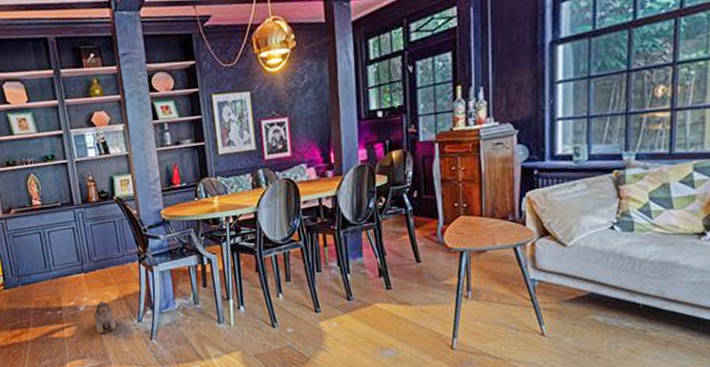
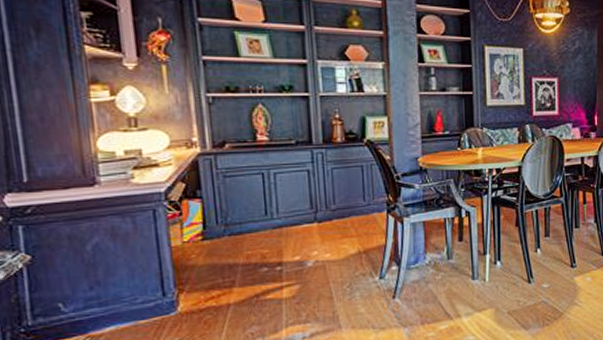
plush toy: present [94,300,116,333] -> none [324,255,352,293]

